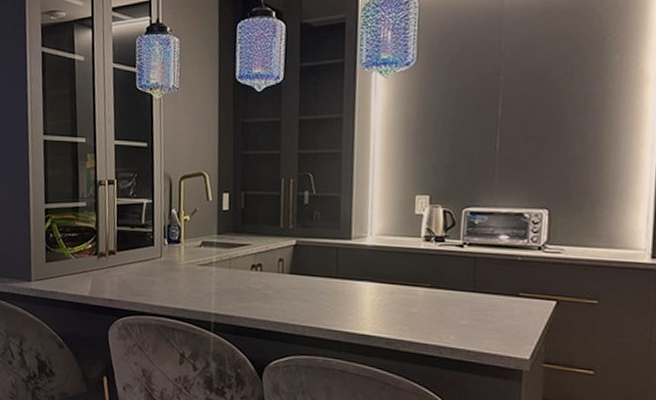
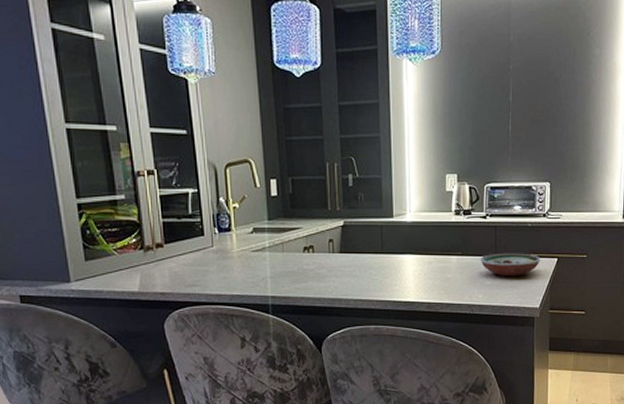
decorative bowl: none [453,289,533,318] -> present [480,253,541,277]

